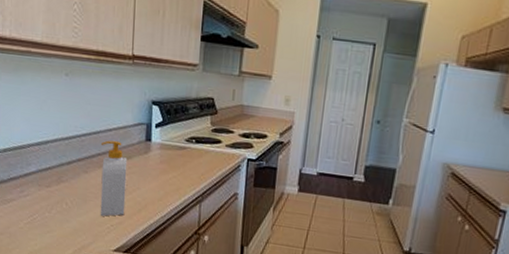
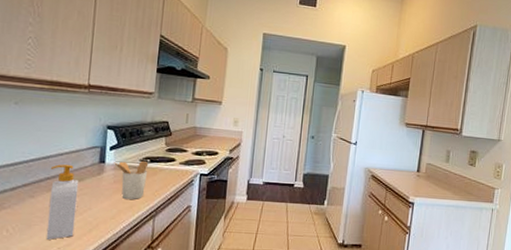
utensil holder: none [160,140,194,183] -> present [114,160,149,200]

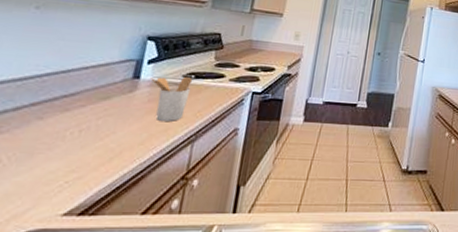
soap bottle: present [46,164,79,240] -> none [51,79,105,172]

